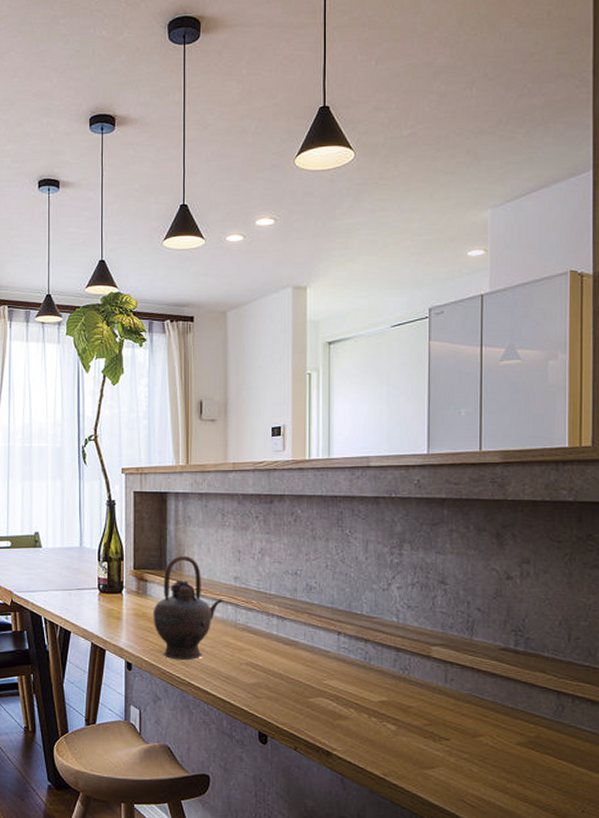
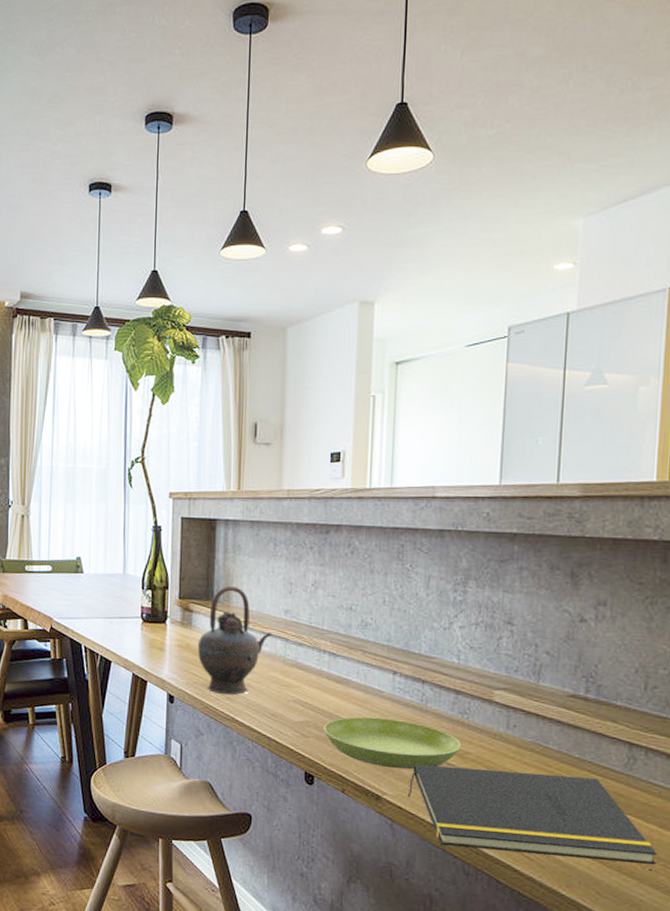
saucer: none [275,676,404,726] -> present [323,717,462,770]
notepad: none [355,719,588,807] -> present [407,763,658,866]

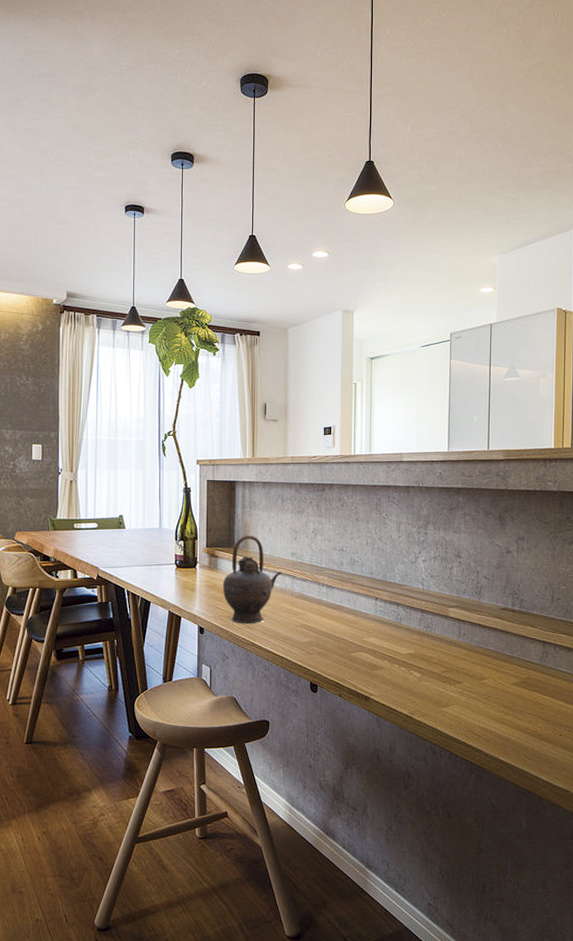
saucer: present [323,717,462,770] -> none [324,635,427,674]
notepad: present [407,763,658,866] -> none [388,669,565,732]

